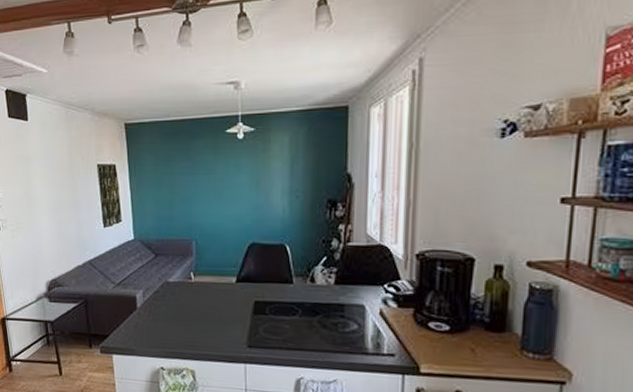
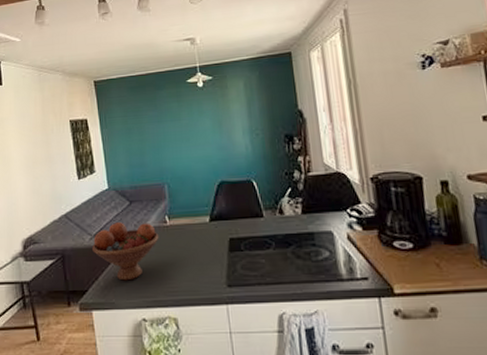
fruit bowl: none [115,273,183,331] -> present [92,221,159,281]

